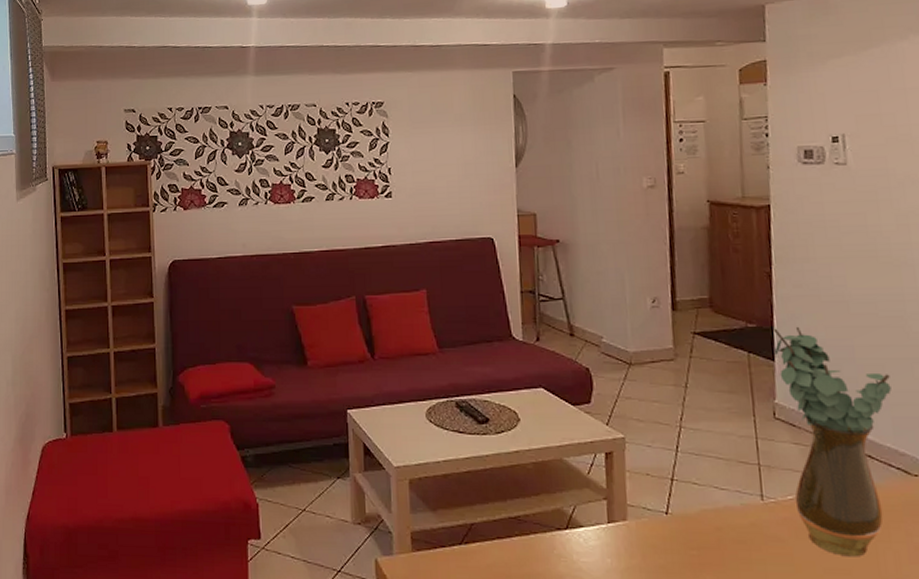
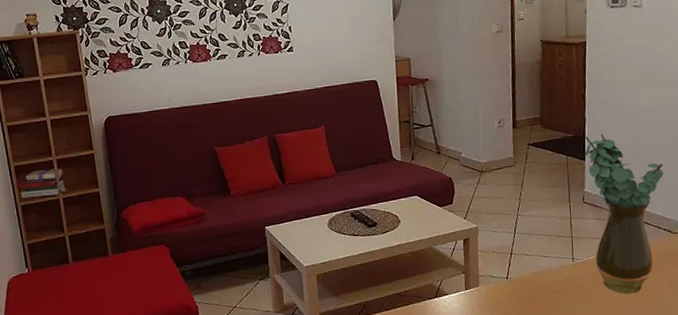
books: none [63,316,119,350] -> present [14,169,66,199]

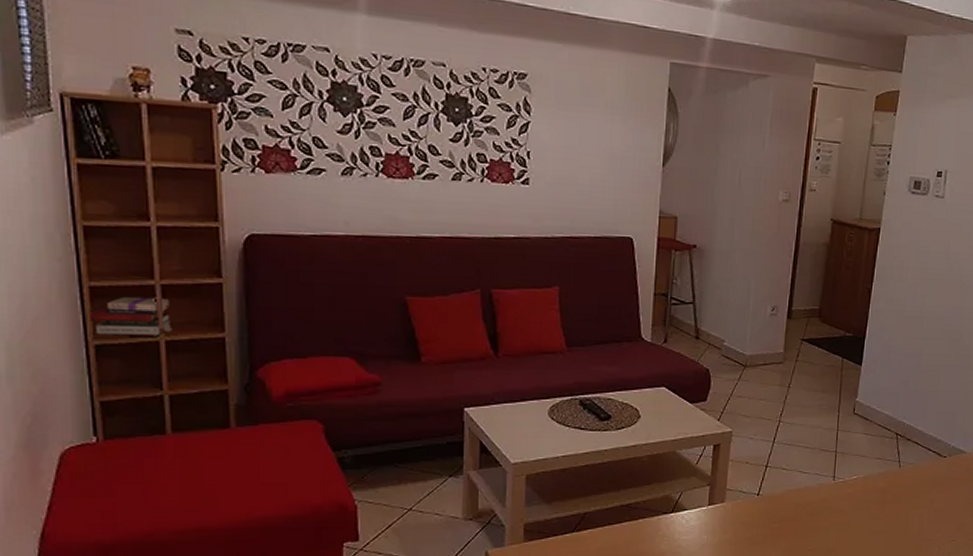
vase: present [585,133,664,294] -> none [857,336,942,521]

